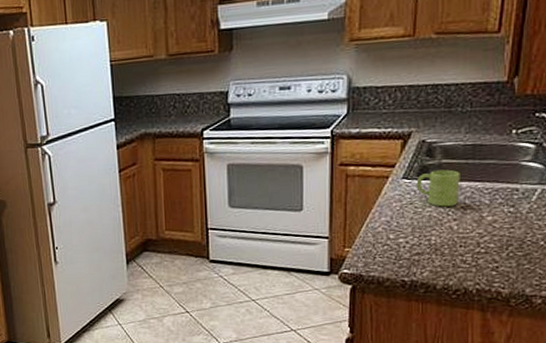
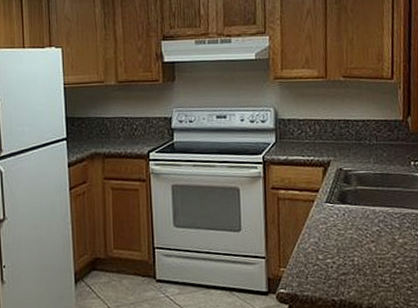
mug: present [416,169,460,207] -> none [337,195,374,230]

